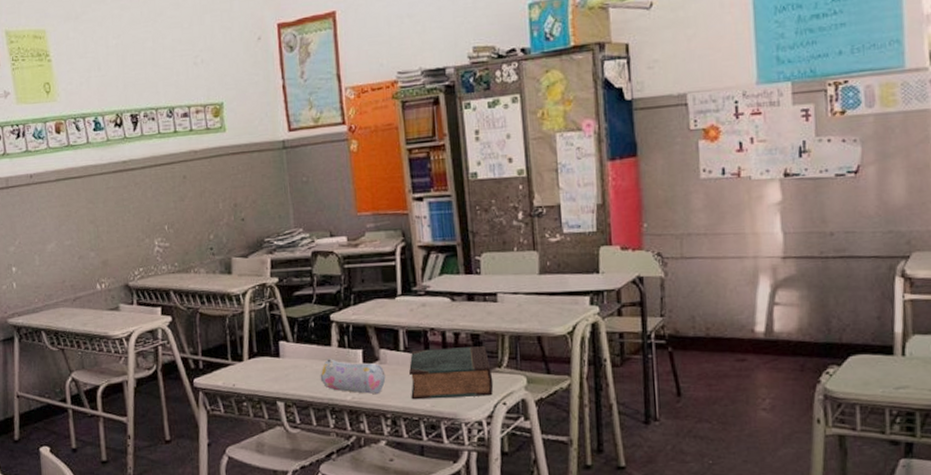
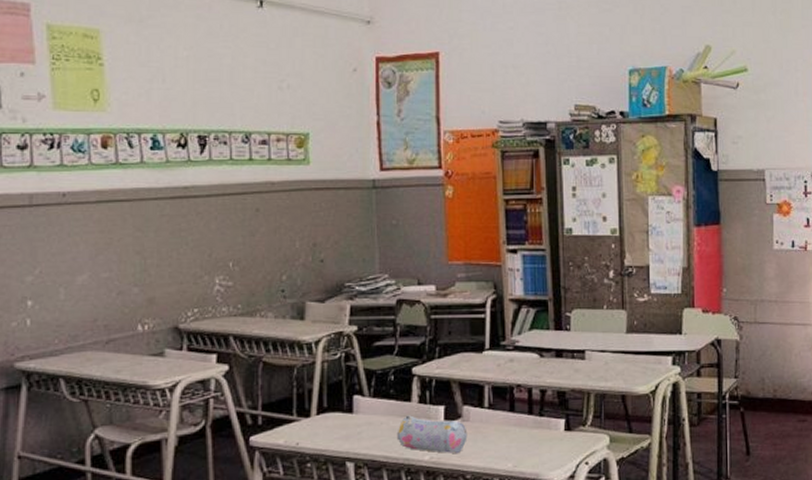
book: present [409,346,494,400] -> none [493,404,577,460]

